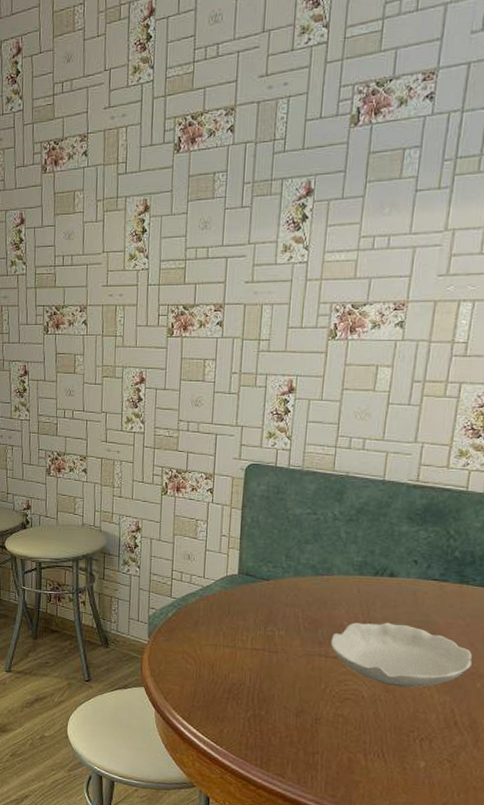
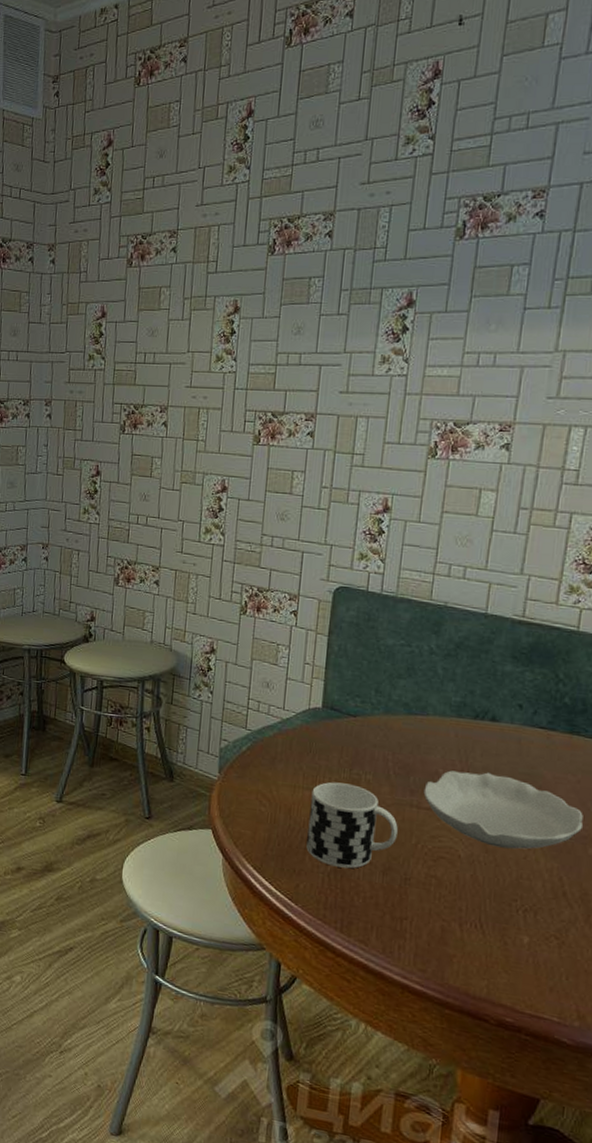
cup: none [228,639,309,714] -> present [306,781,398,869]

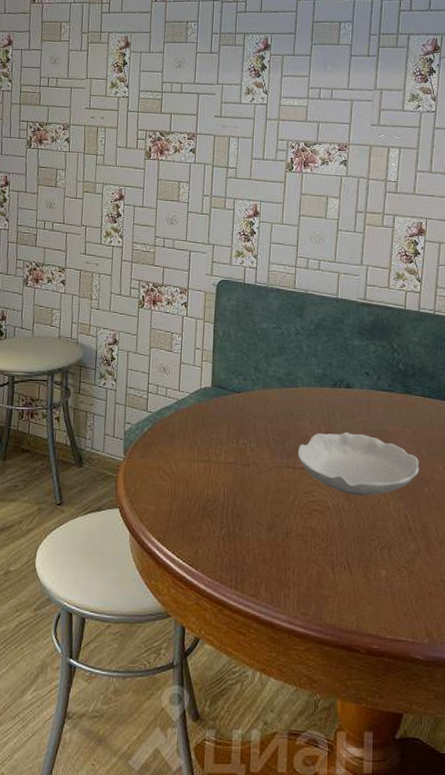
cup: present [306,781,398,869] -> none [203,452,278,530]

